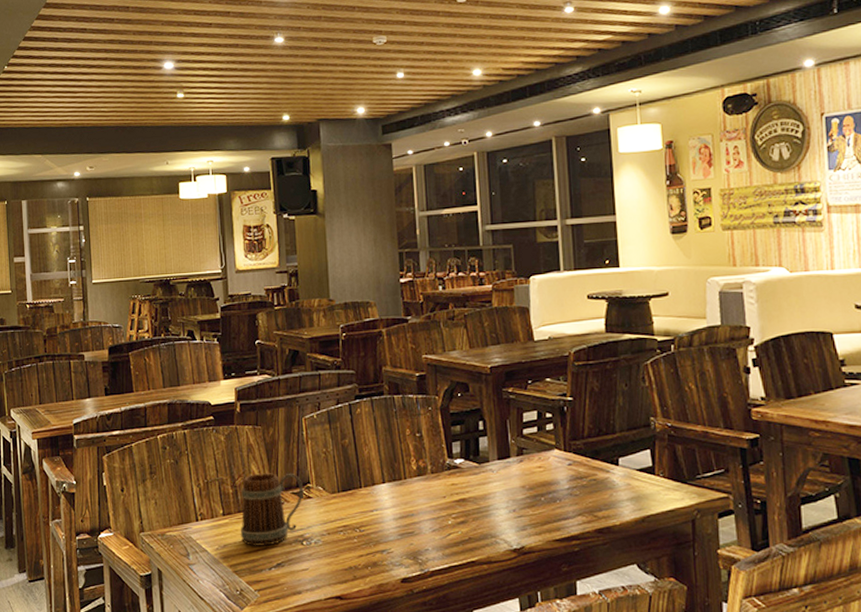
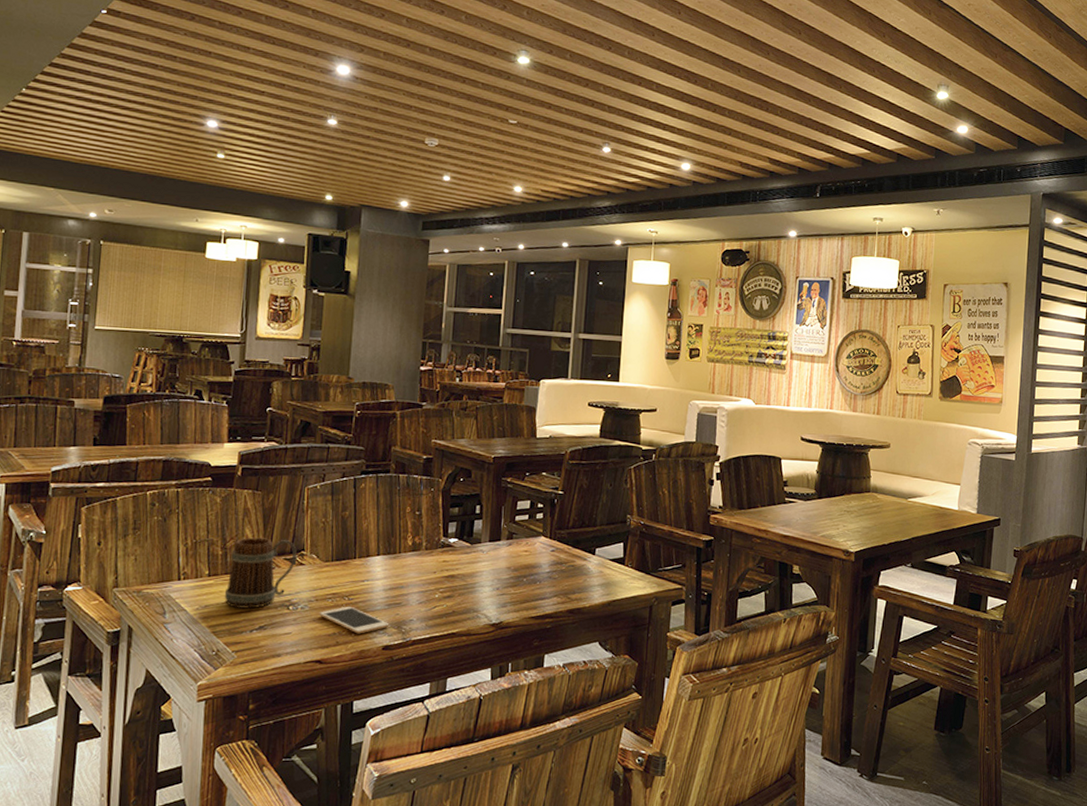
cell phone: none [333,538,405,567] -> present [319,606,389,634]

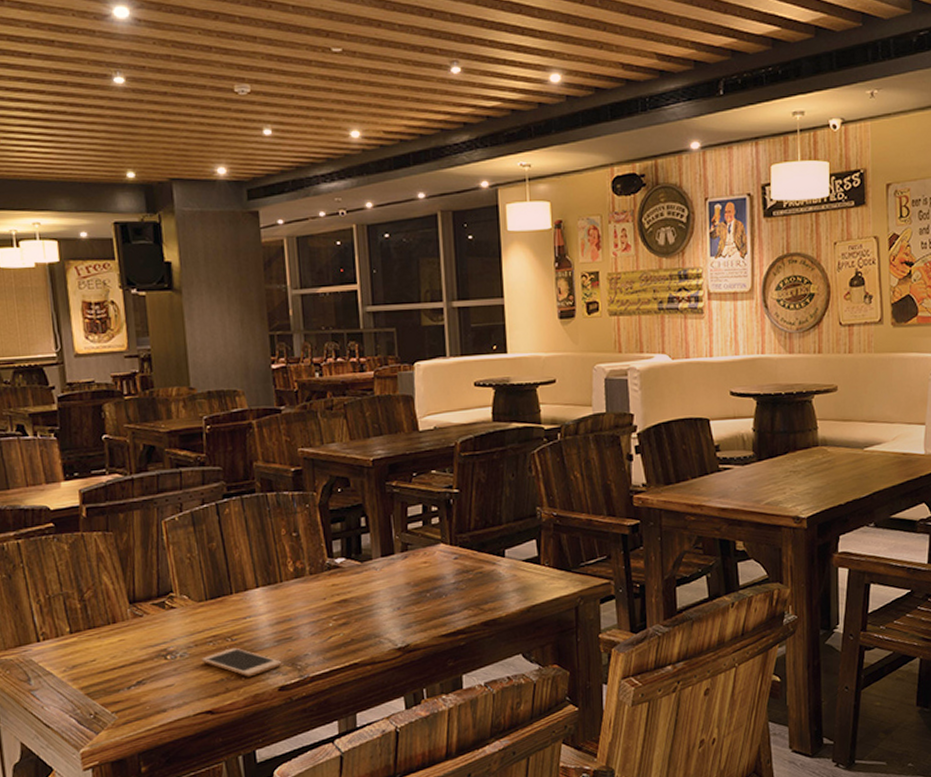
beer mug: present [224,537,297,609] -> none [91,582,166,665]

